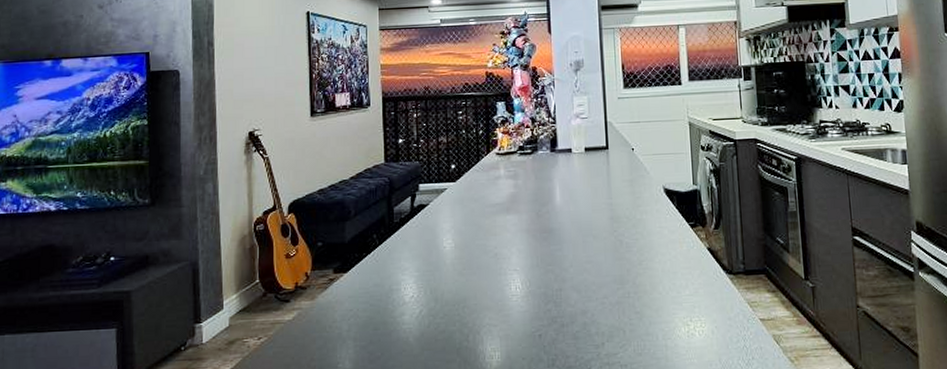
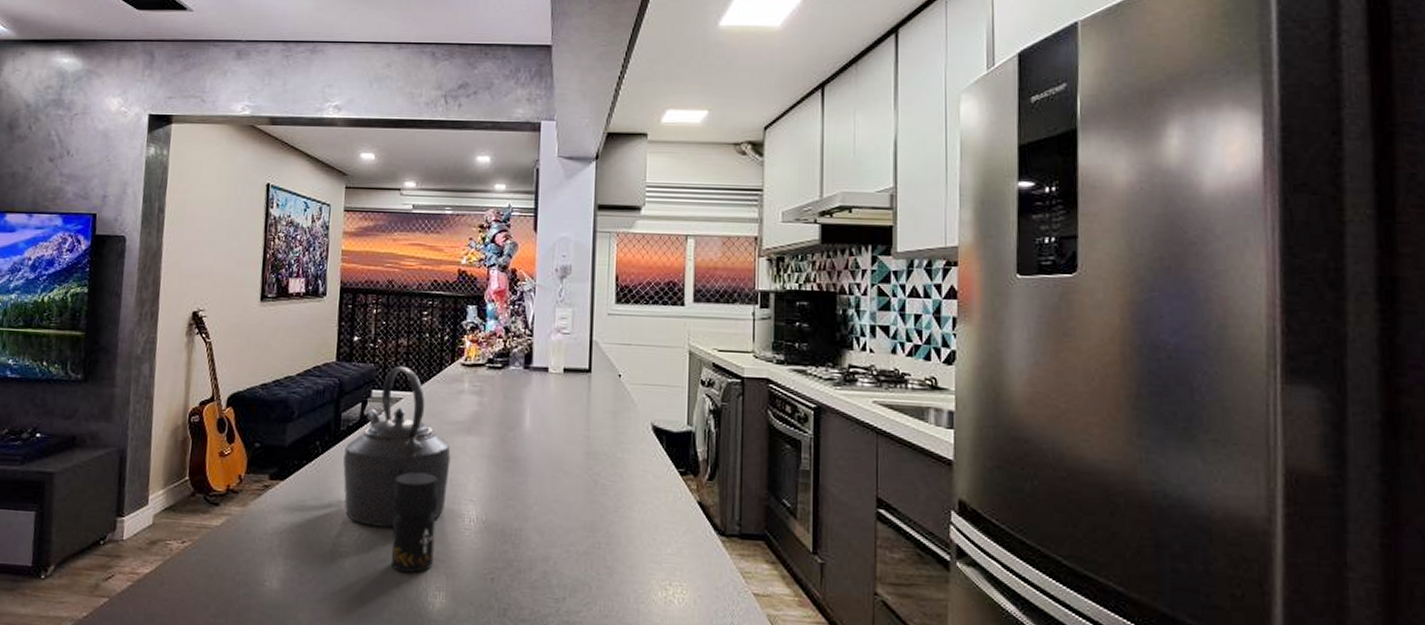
kettle: none [398,161,494,303] -> present [343,367,451,527]
jar: none [447,251,487,340] -> present [391,472,438,573]

